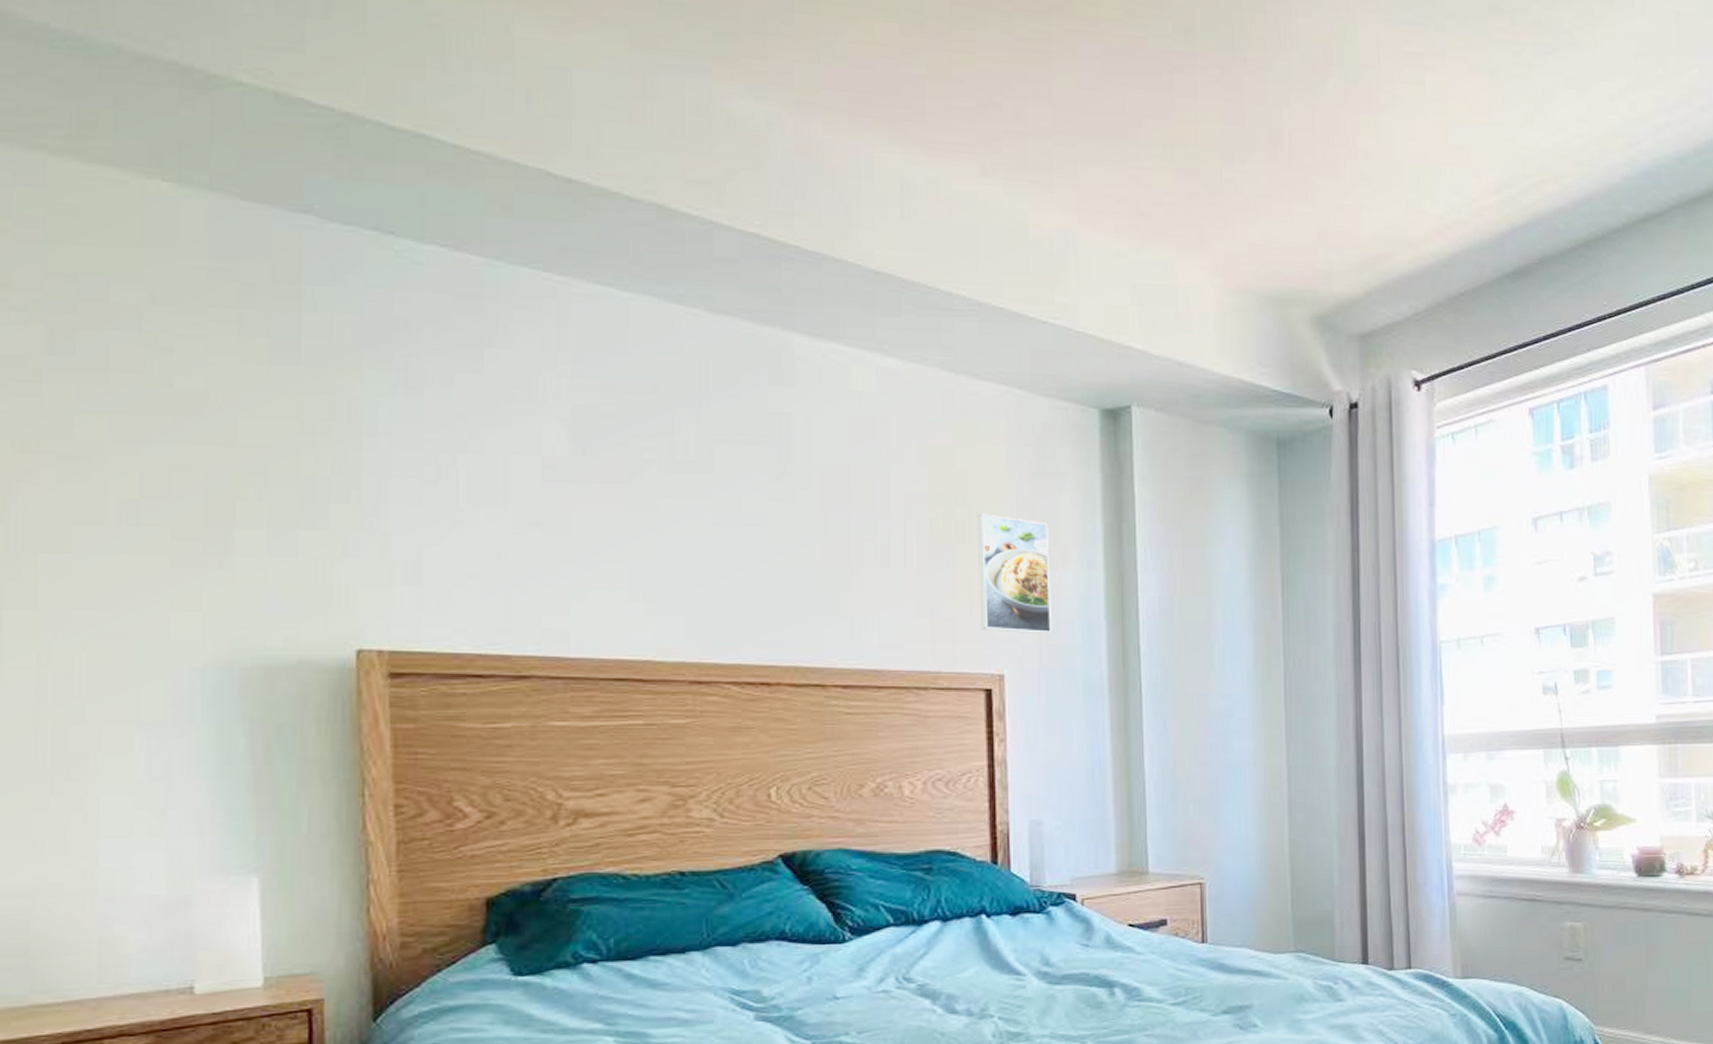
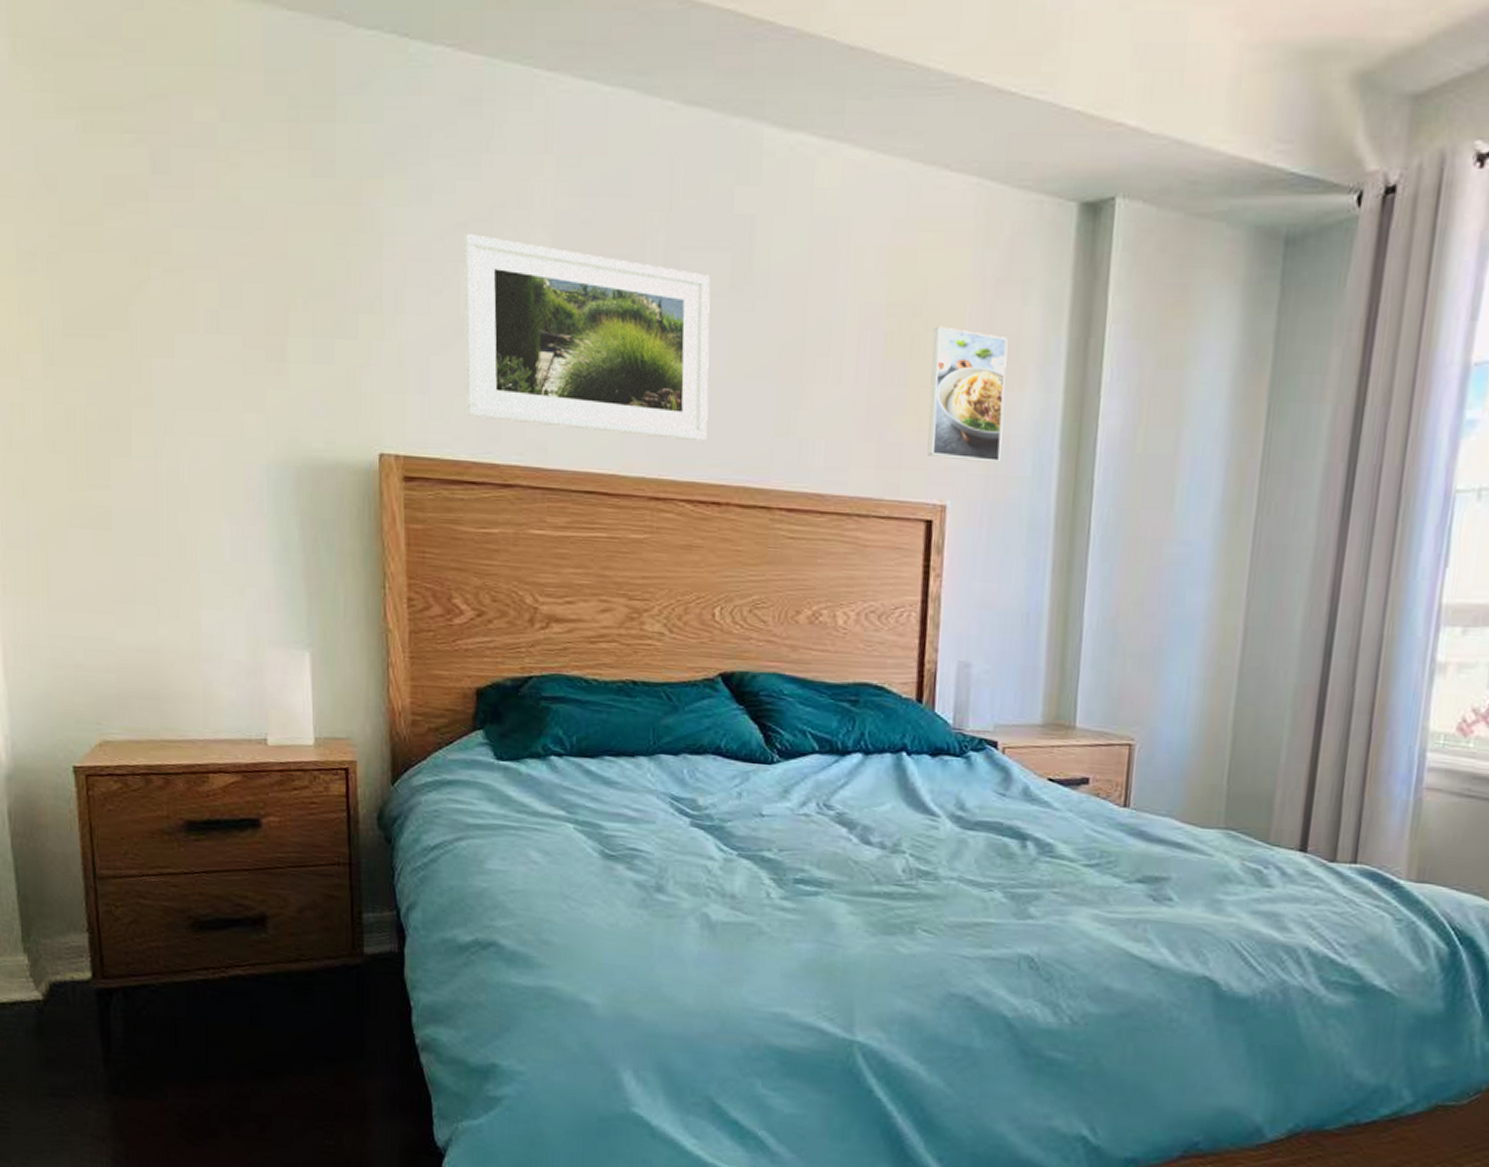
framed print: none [463,425,752,625] -> present [463,234,711,442]

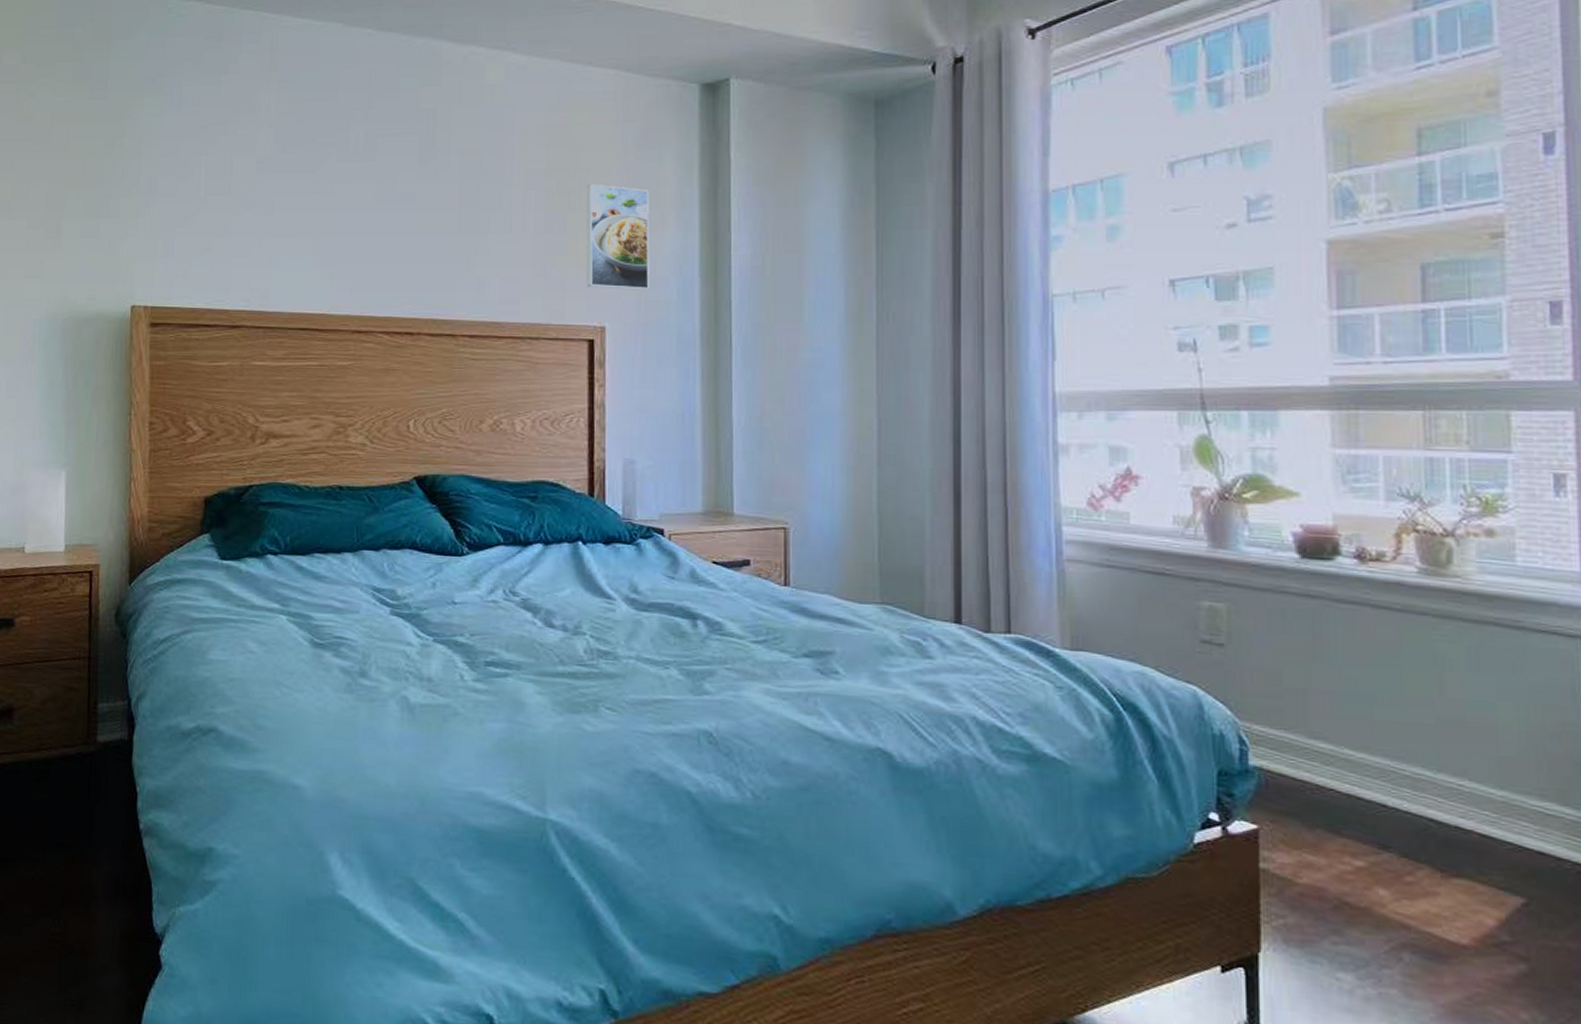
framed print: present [463,234,711,442] -> none [203,134,402,284]

